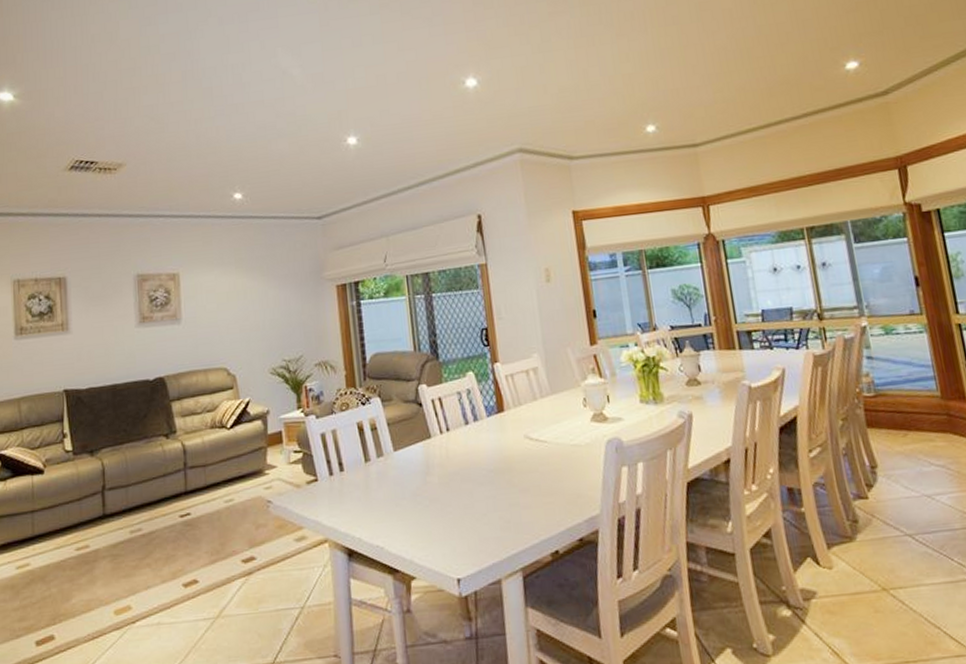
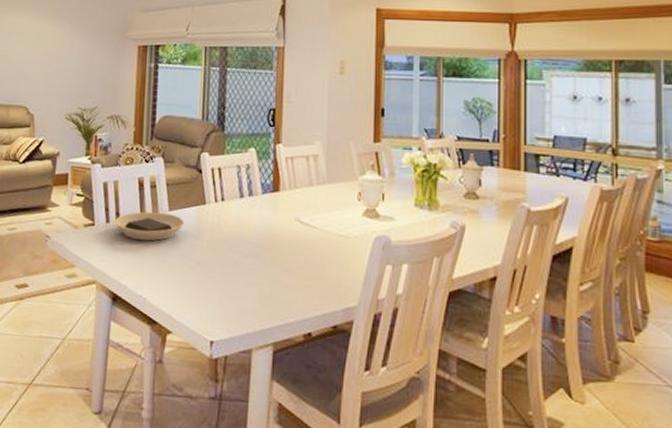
plate: none [338,454,412,488] -> present [114,212,185,241]

